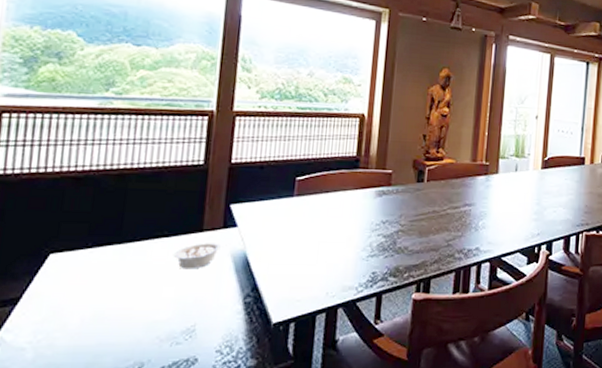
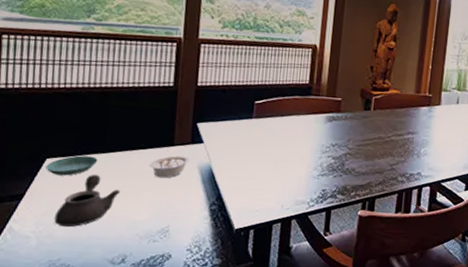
saucer: none [48,248,113,273] -> present [45,155,98,176]
teapot: none [56,269,139,334] -> present [54,174,121,228]

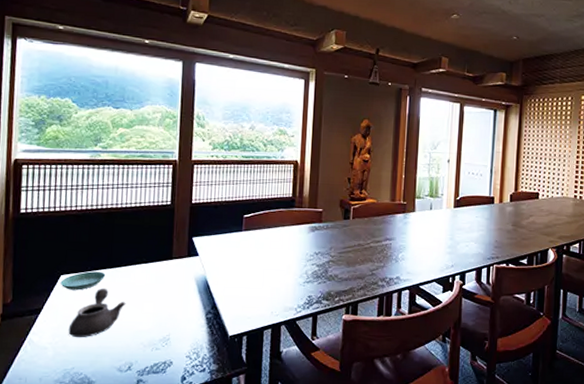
legume: present [149,155,196,178] -> none [150,268,193,290]

